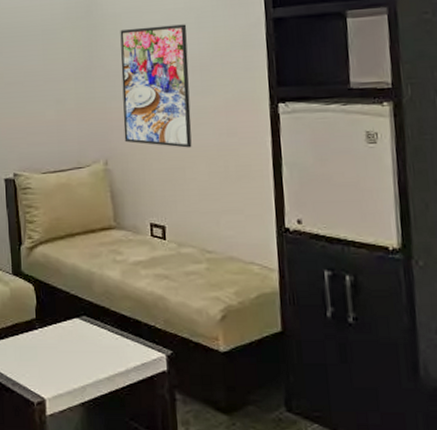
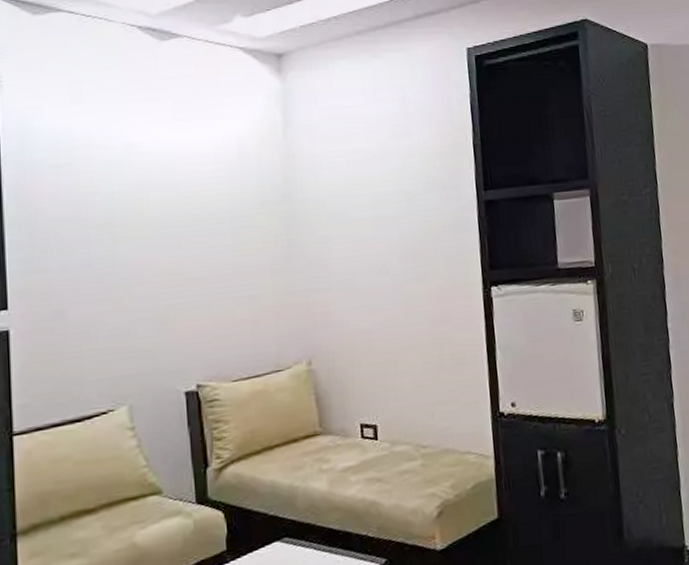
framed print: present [120,24,192,148] -> none [323,208,404,340]

